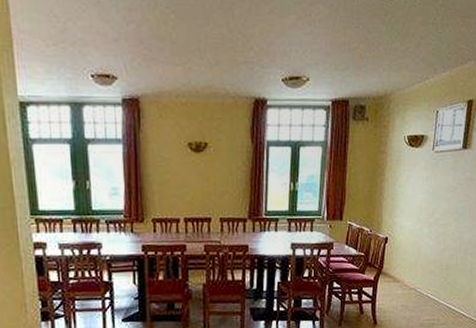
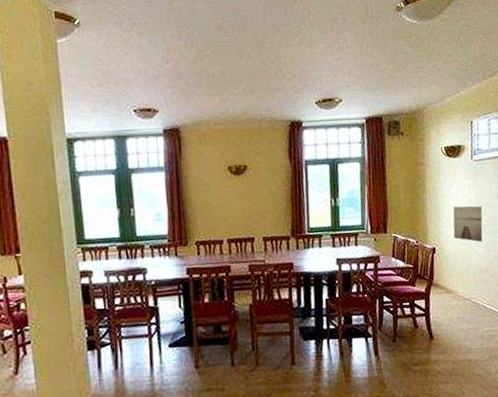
wall art: none [407,197,438,234] -> present [453,205,483,242]

